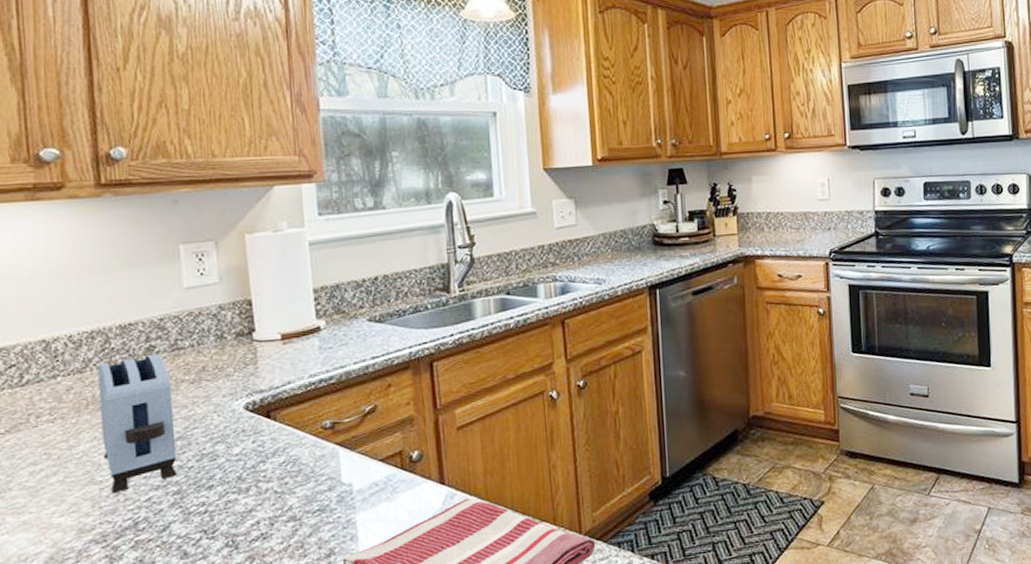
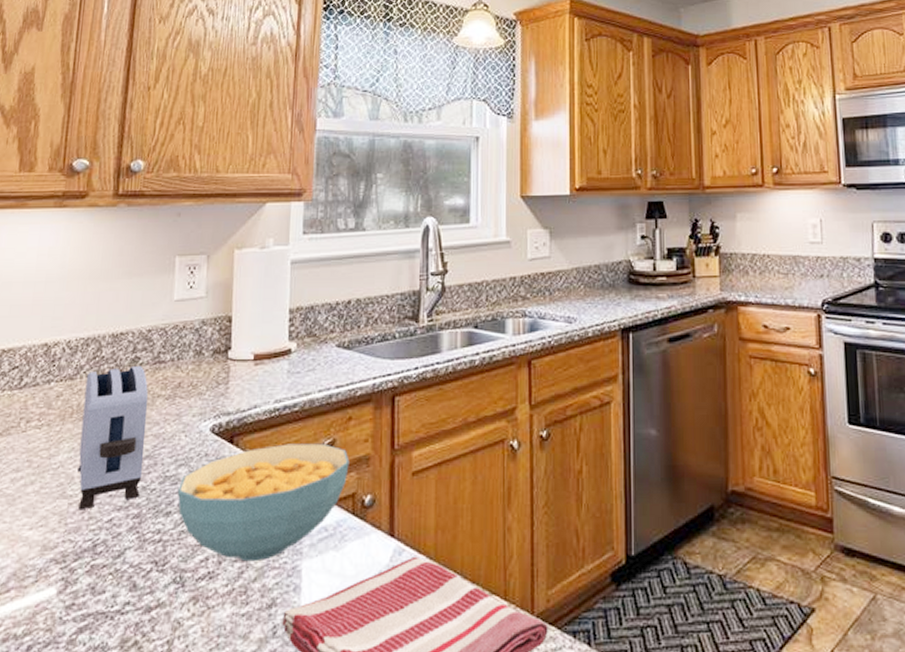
cereal bowl: none [218,410,394,521] -> present [178,443,349,562]

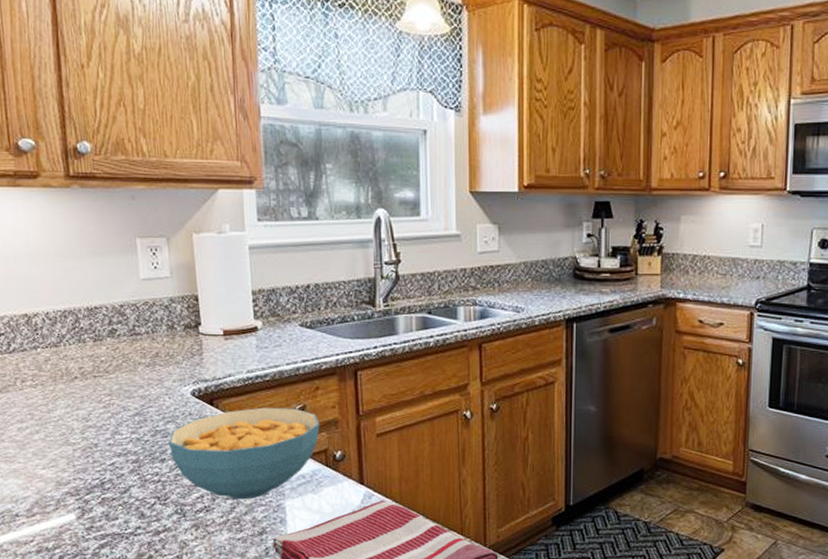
toaster: present [78,365,149,510] -> none [69,336,135,455]

